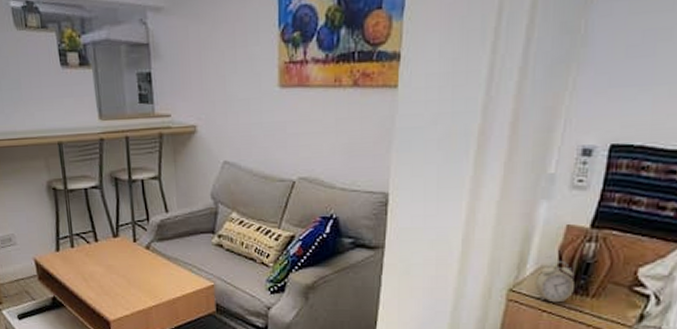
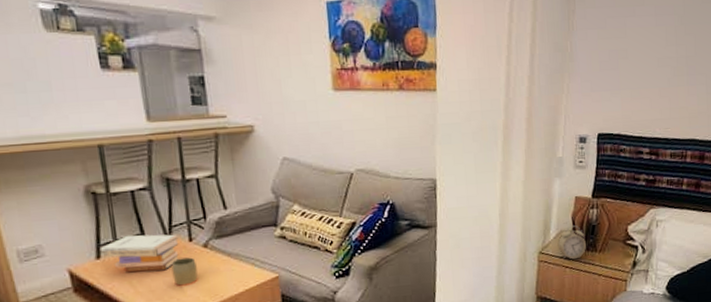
books: none [59,231,125,268] -> present [100,234,179,273]
mug: none [117,257,141,284] -> present [171,257,199,286]

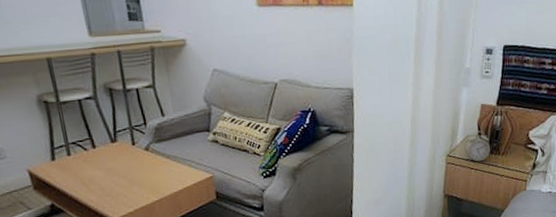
books: present [100,234,179,273] -> none [54,138,124,173]
mug: present [171,257,199,286] -> none [117,159,142,184]

